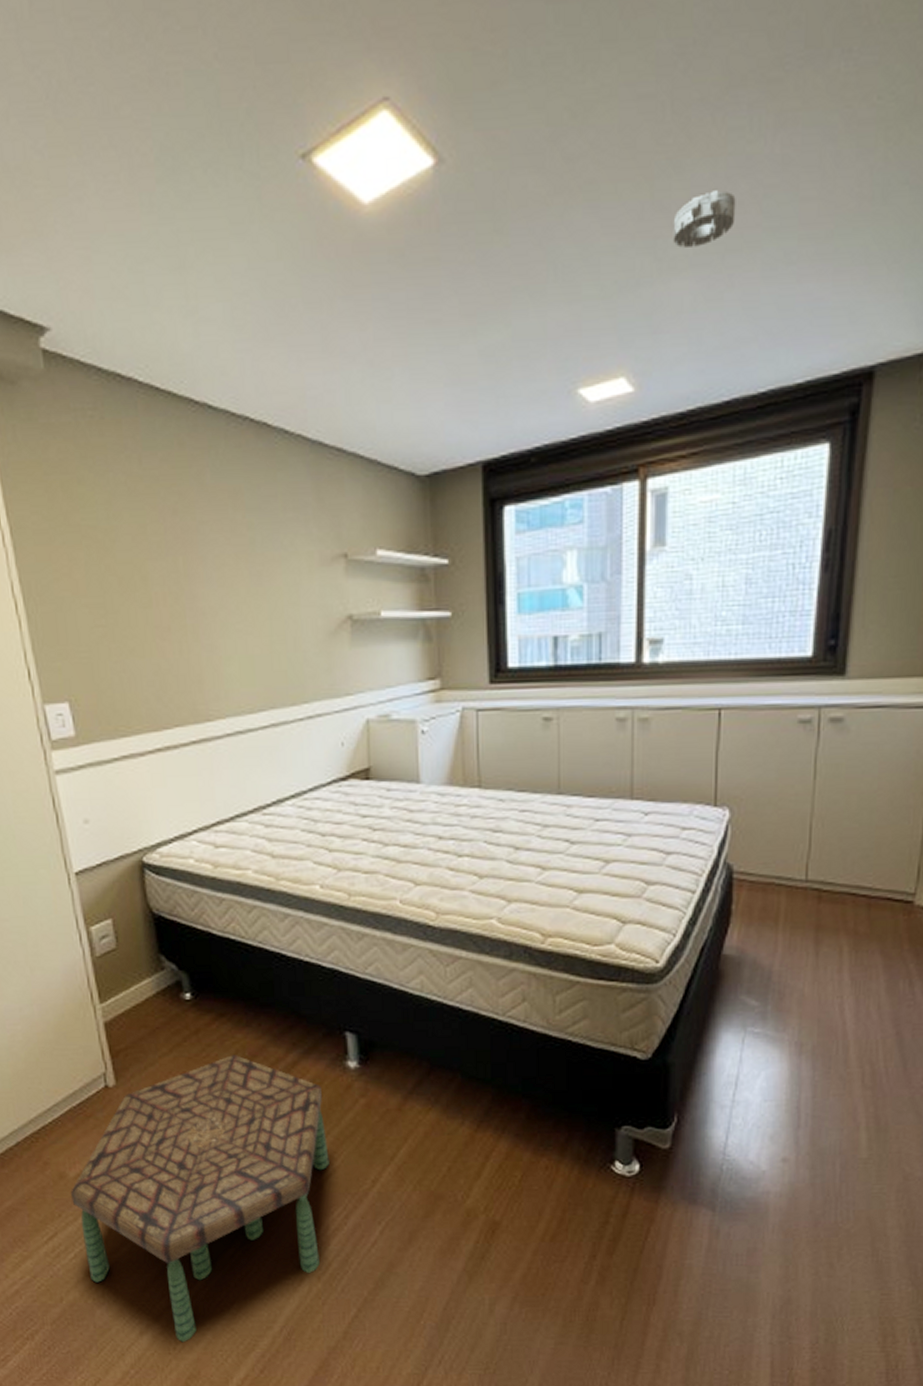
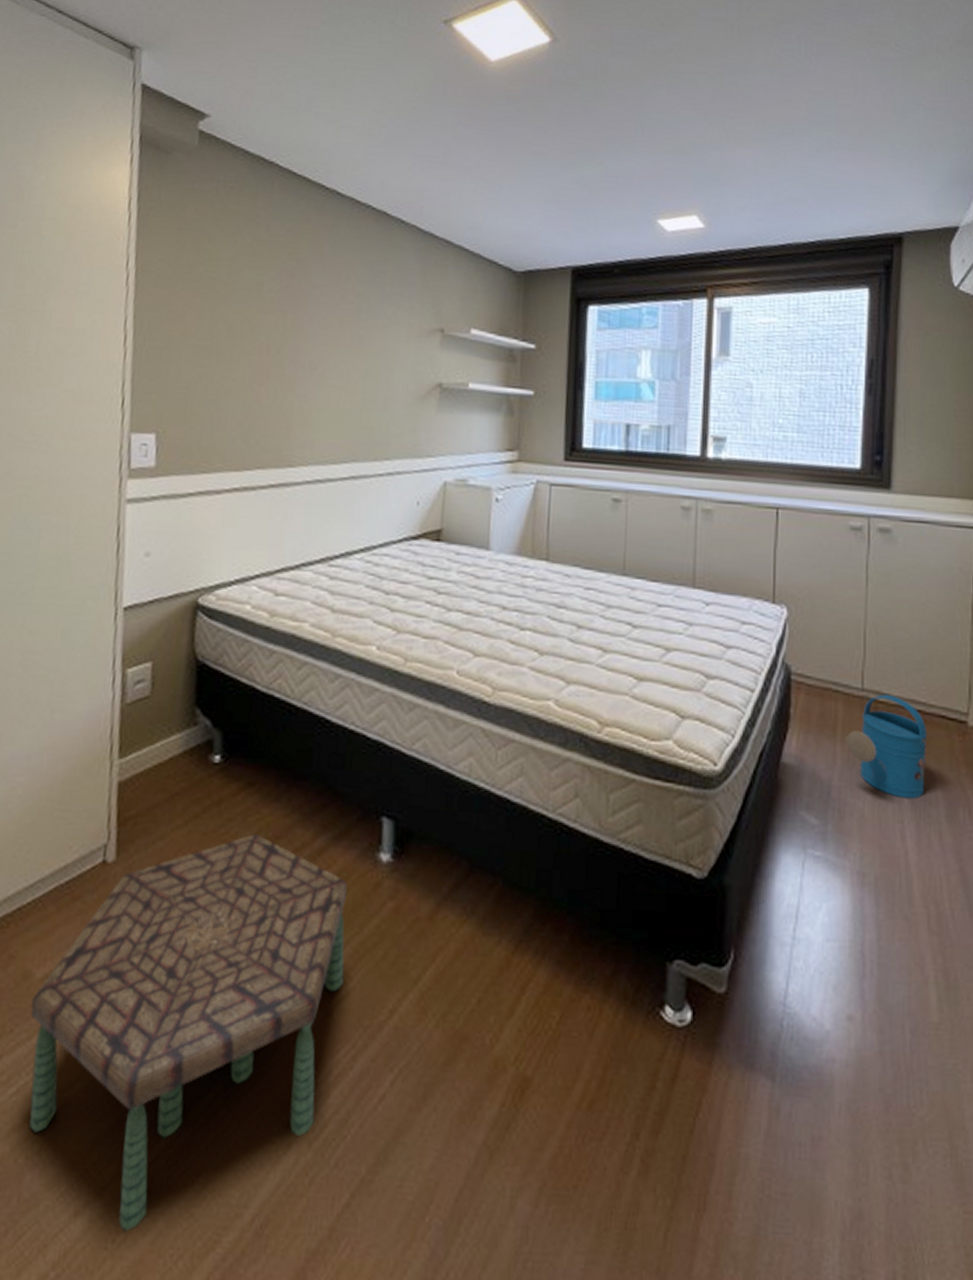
smoke detector: present [673,190,736,248] -> none [738,89,788,127]
watering can: none [788,882,872,977] -> present [847,694,928,799]

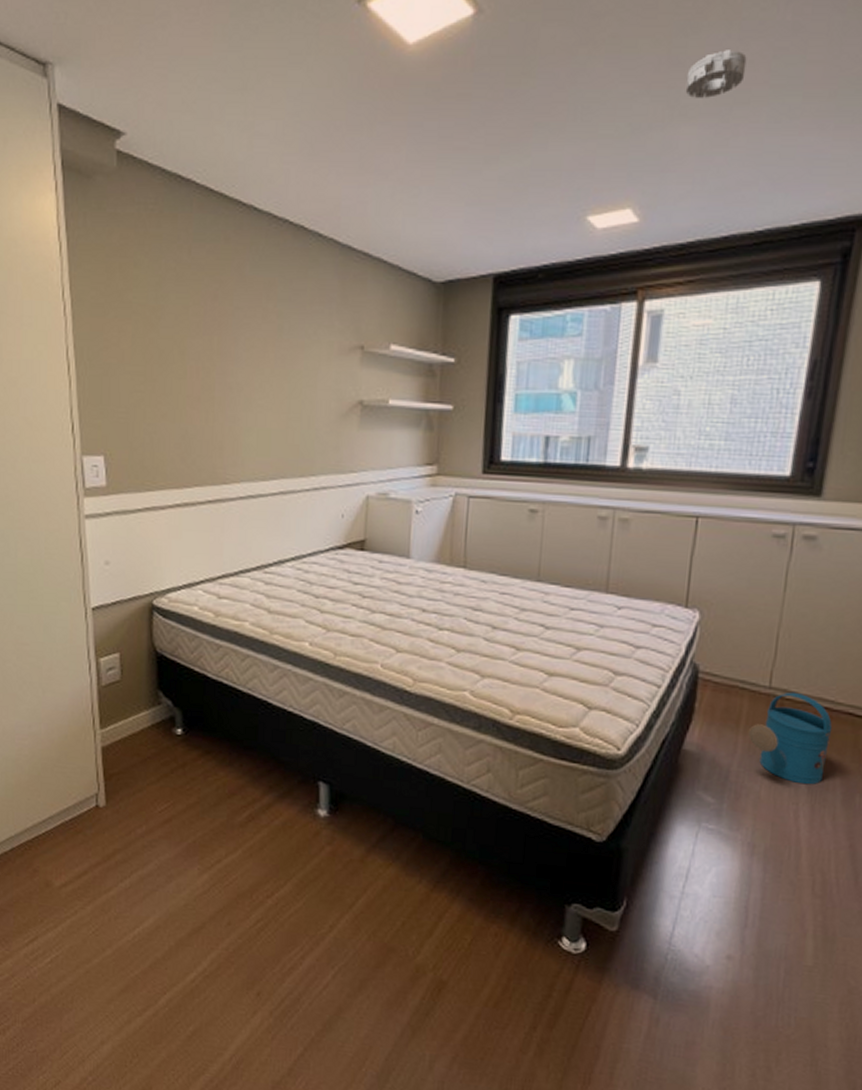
side table: present [29,834,347,1232] -> none [54,790,292,1058]
smoke detector: none [738,89,788,127] -> present [685,50,747,98]

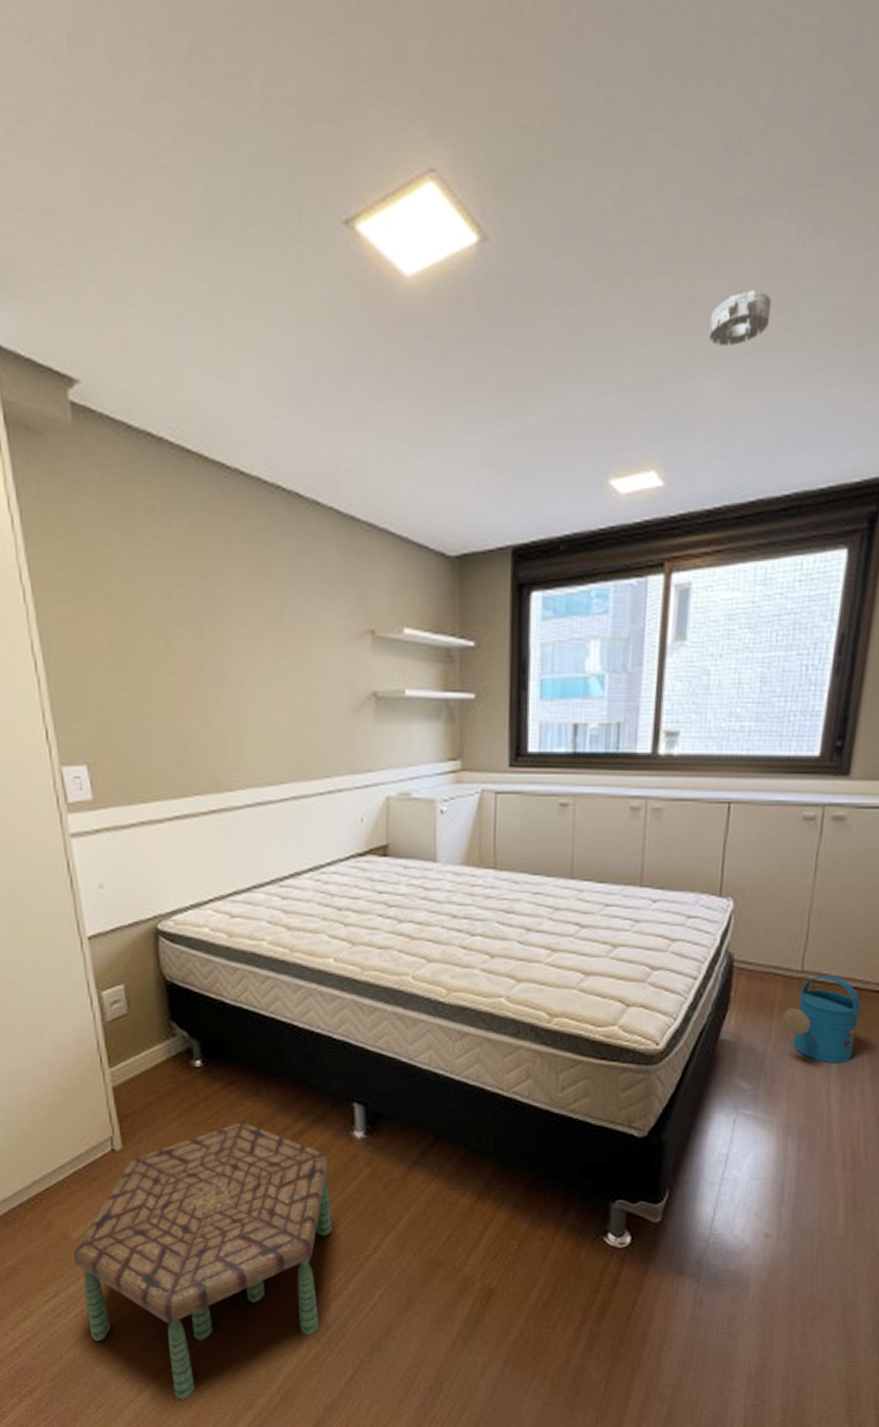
side table: none [54,790,292,1058] -> present [74,1122,332,1401]

